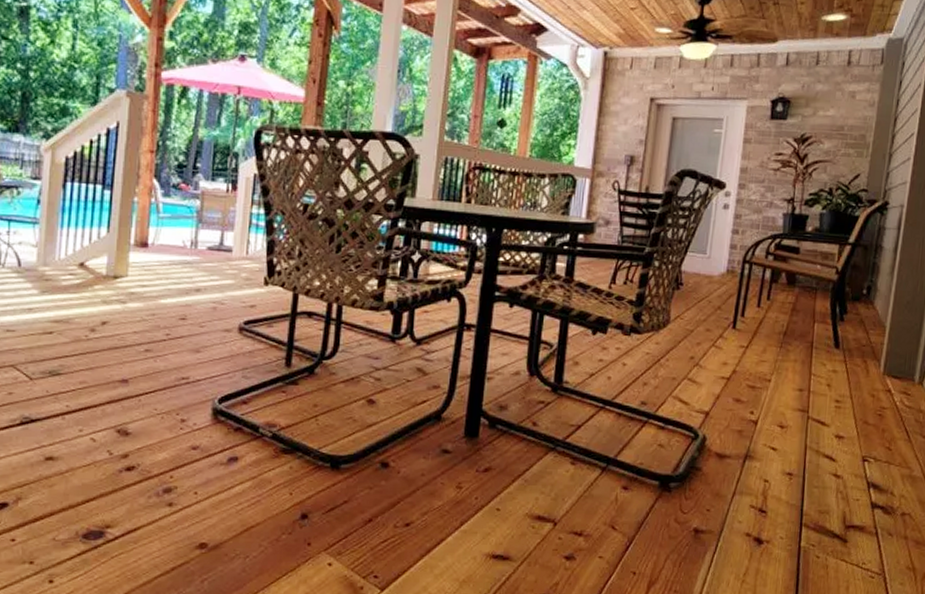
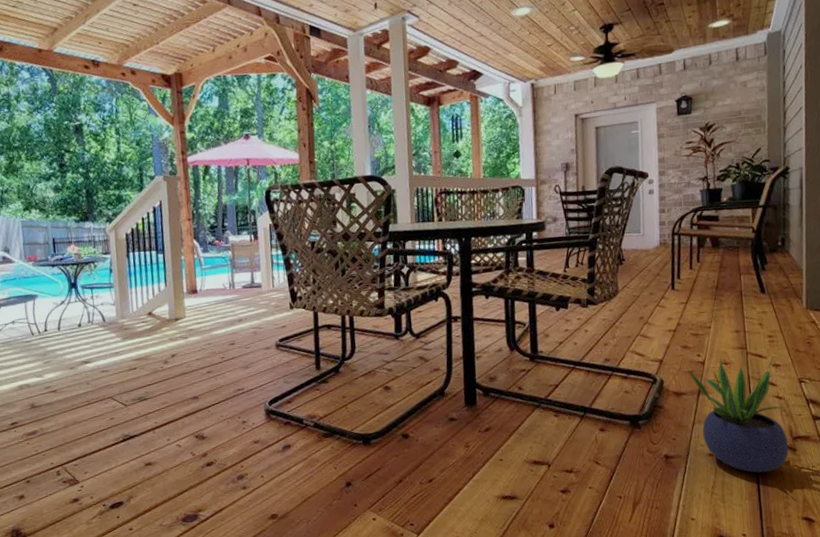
potted plant: none [735,416,847,564] -> present [687,355,790,473]

